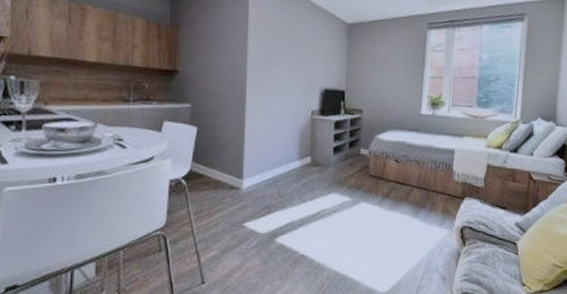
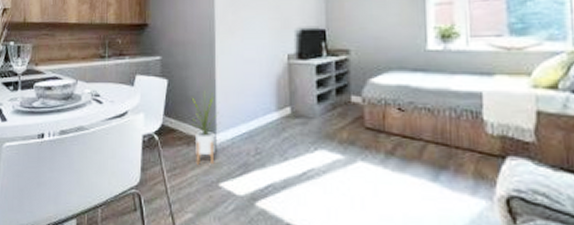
house plant: none [219,140,247,207] -> present [191,91,219,165]

